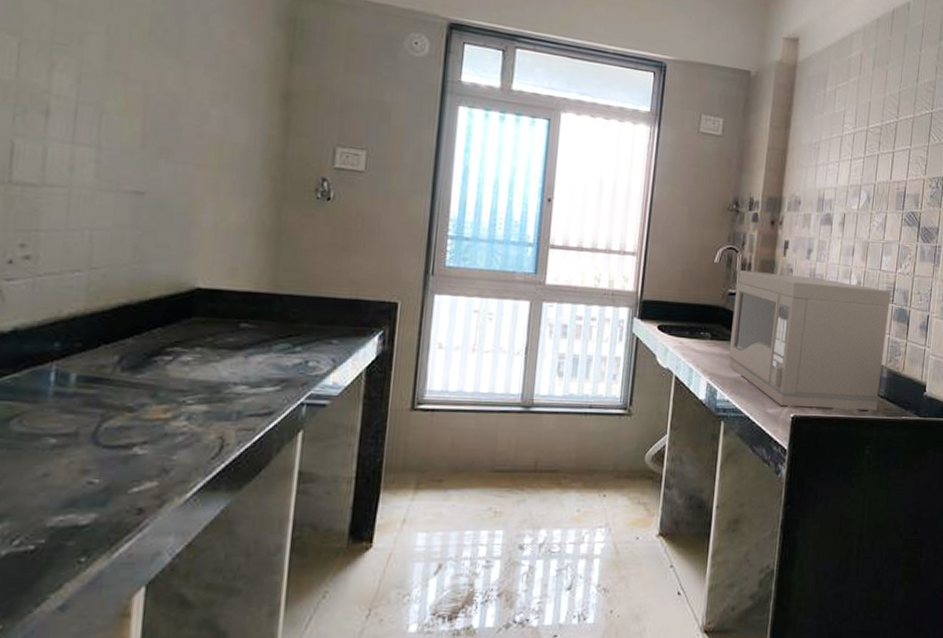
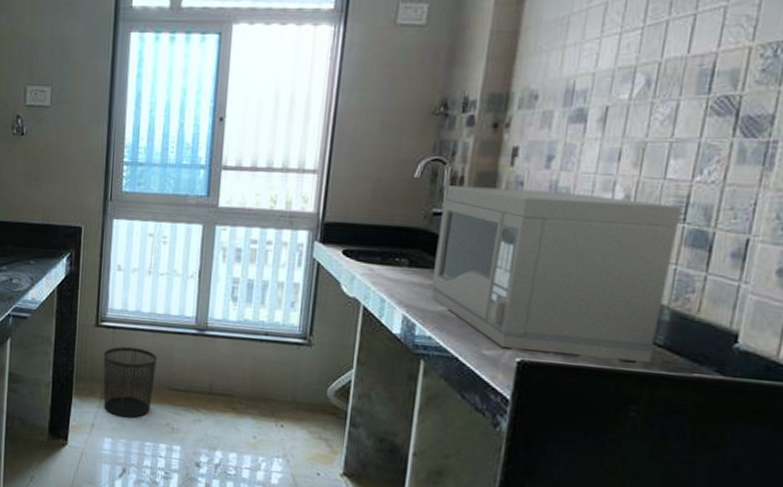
waste bin: none [418,429,480,507] -> present [103,346,157,418]

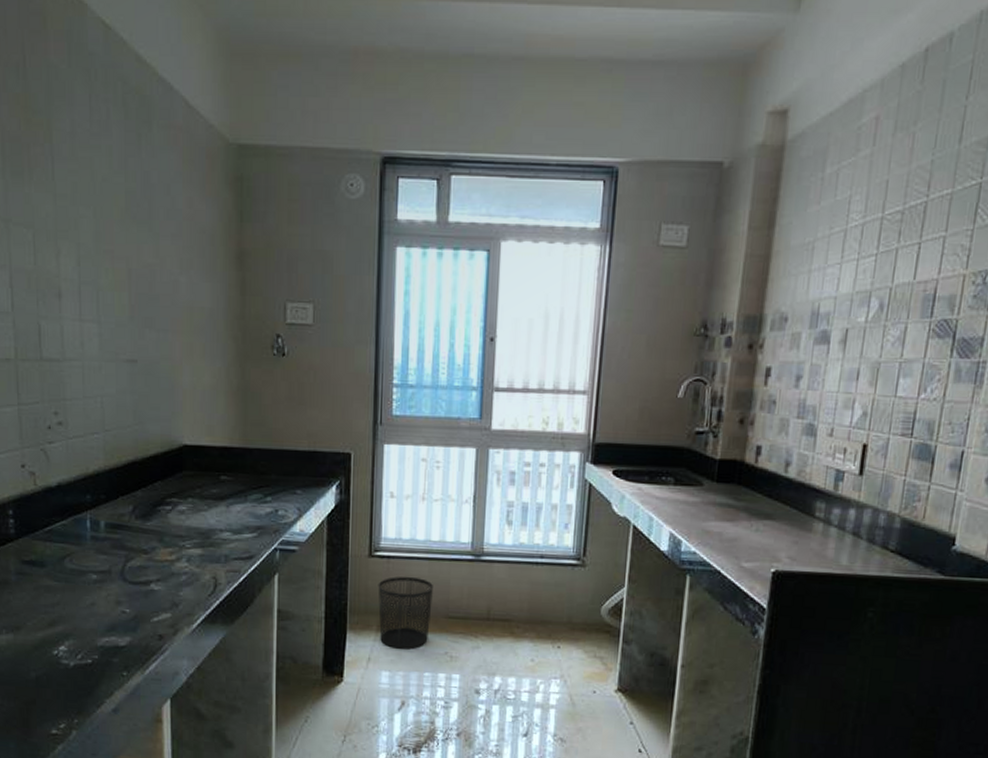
microwave: present [431,185,681,363] -> none [695,405,909,567]

